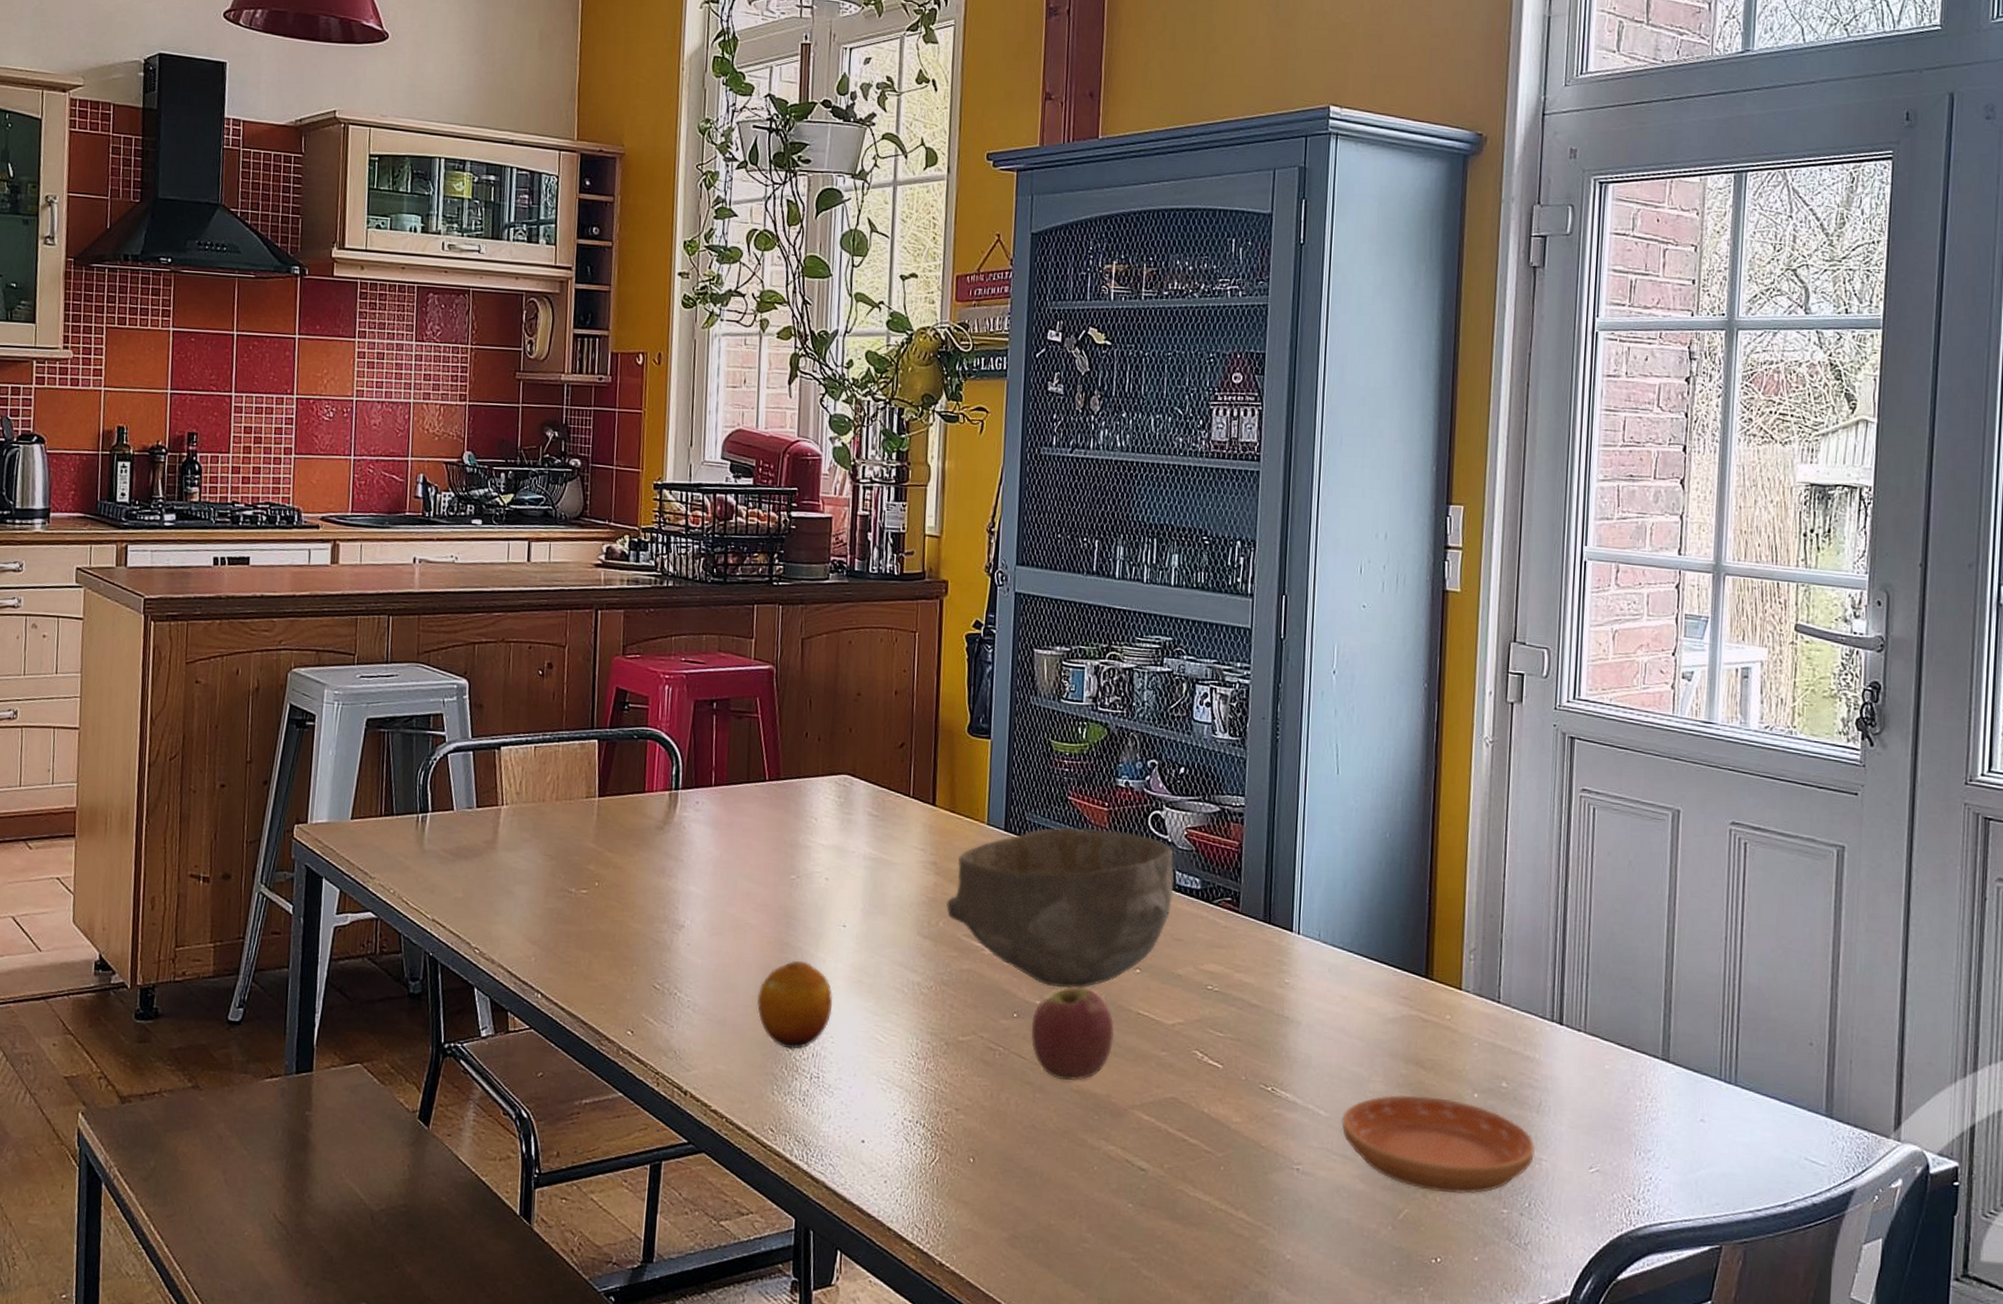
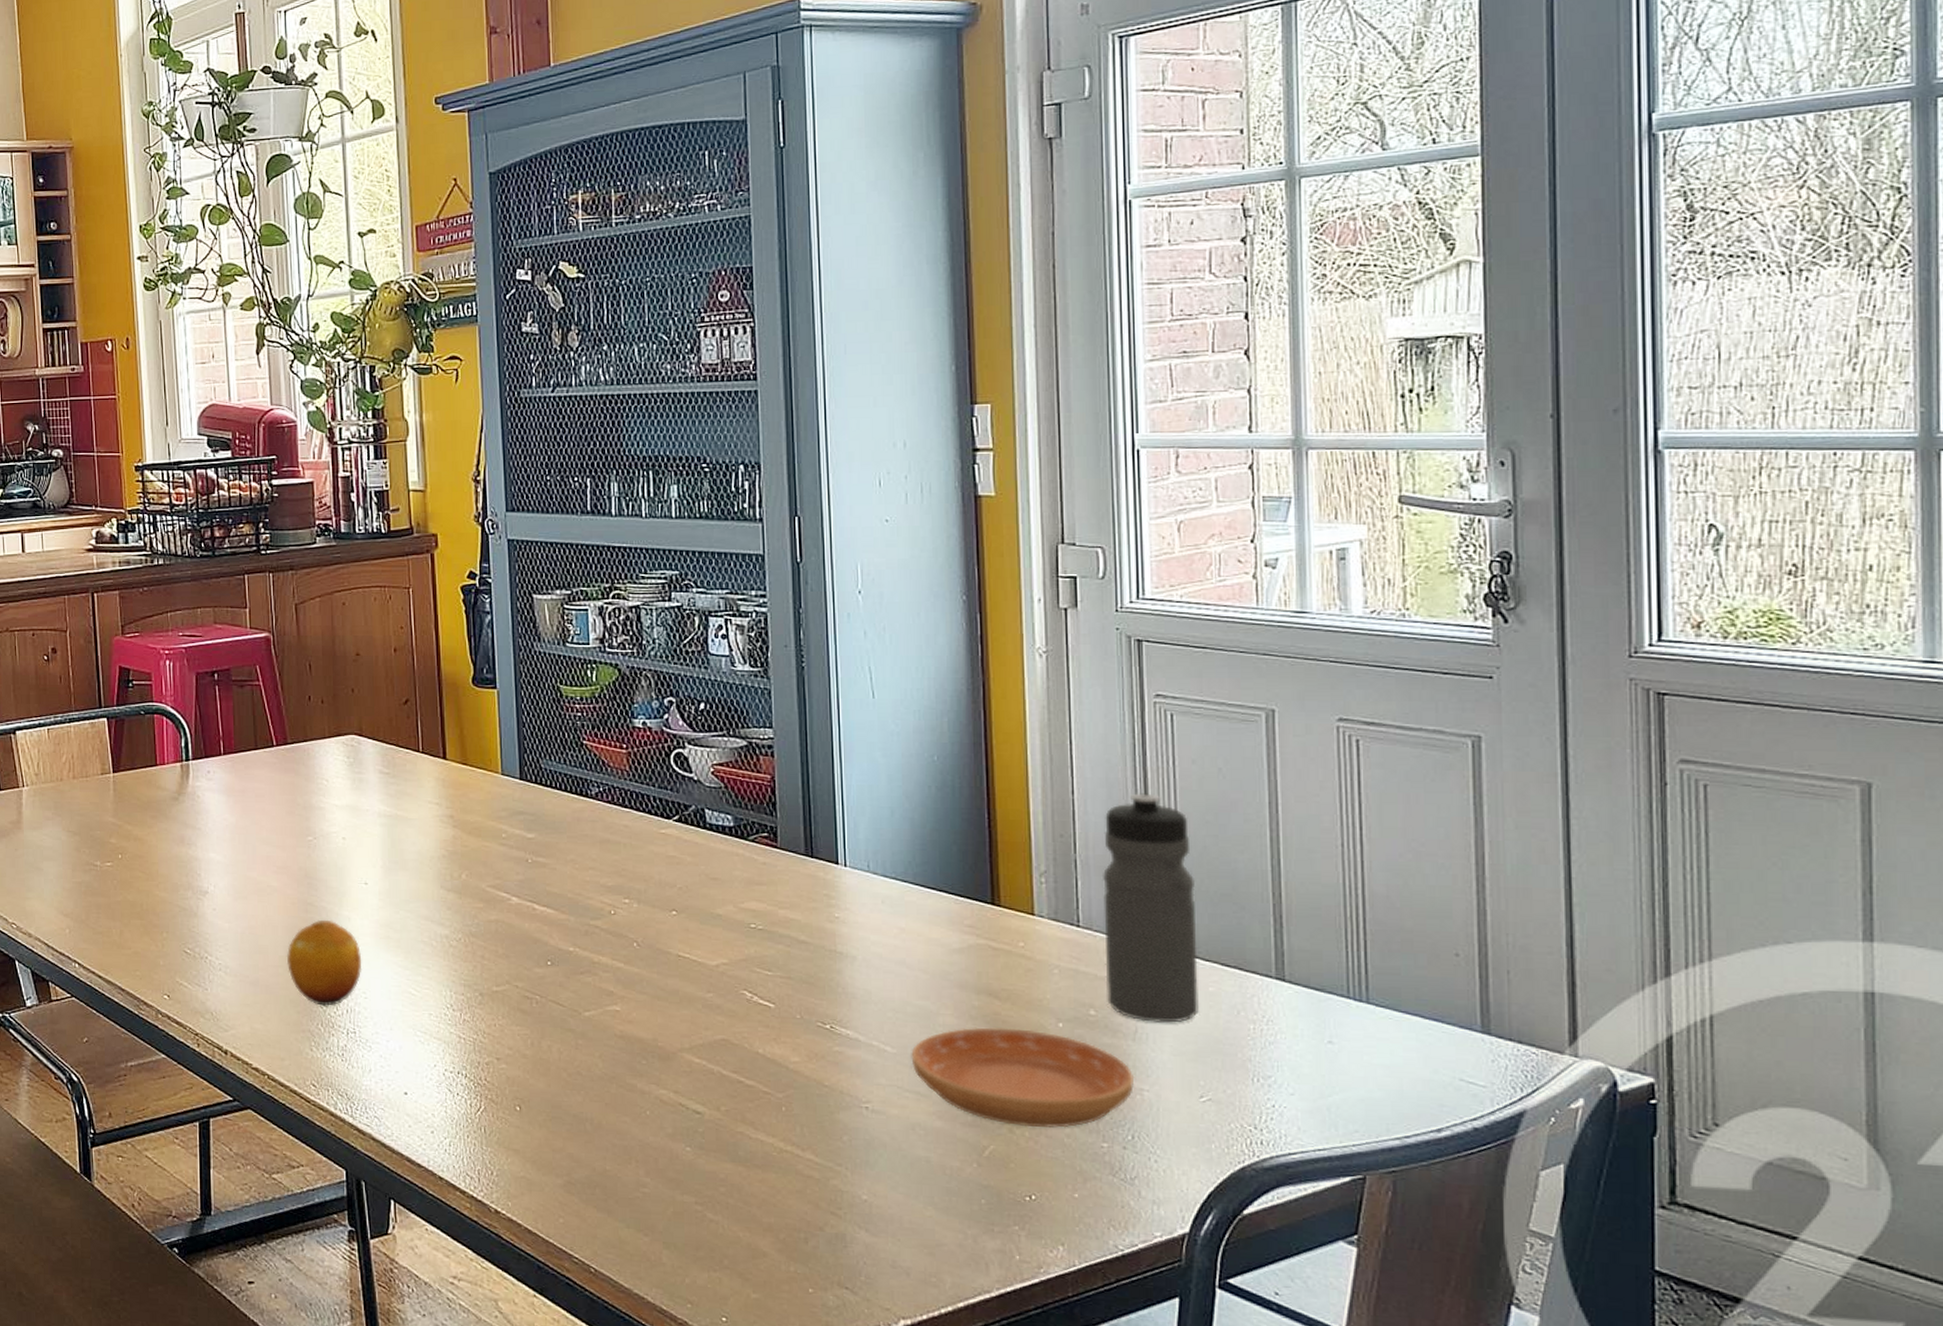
bowl: present [946,827,1174,988] -> none [467,772,705,934]
apple: present [1030,986,1115,1080] -> none [567,931,656,1026]
water bottle: none [1518,880,1601,1097] -> present [1103,793,1199,1023]

